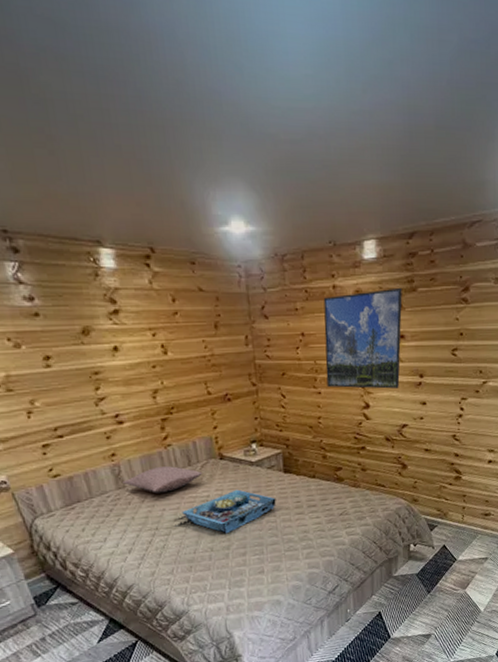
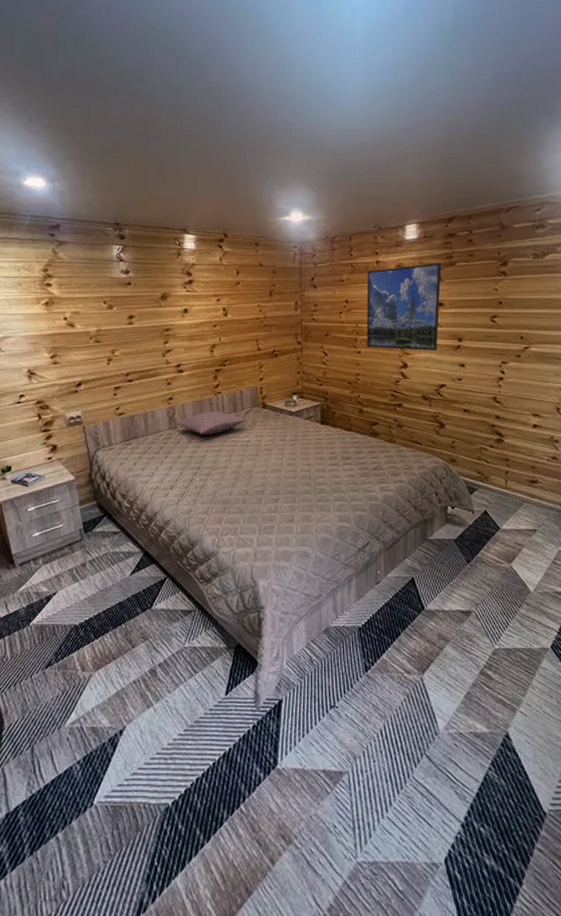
serving tray: present [182,489,276,534] -> none [223,437,312,479]

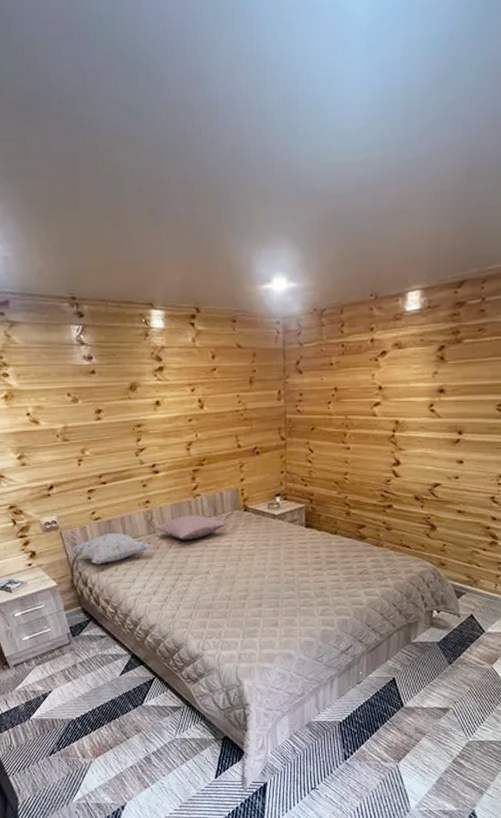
decorative pillow: none [92,427,172,459] -> present [70,532,152,565]
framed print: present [366,262,441,351] -> none [357,339,446,446]

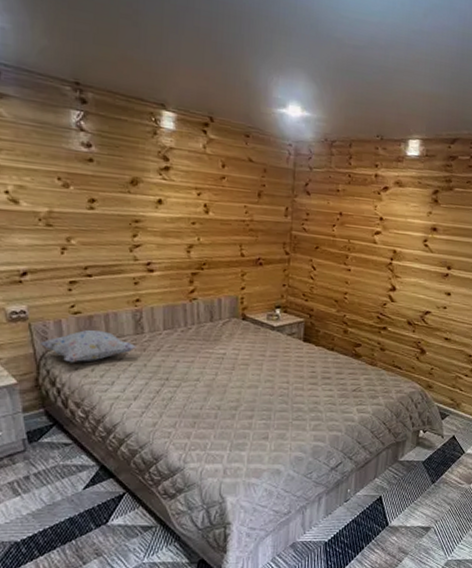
pillow: present [154,515,226,540] -> none [142,318,222,344]

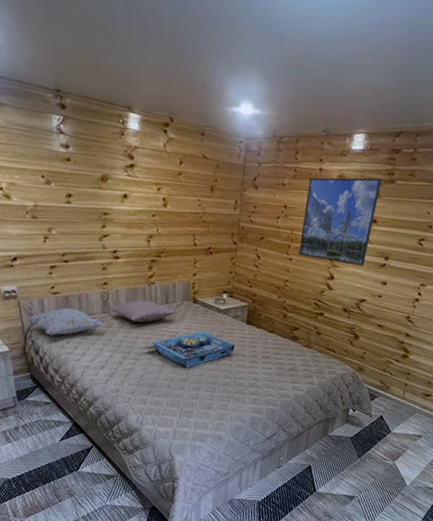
pillow: none [142,318,222,344] -> present [108,300,176,323]
serving tray: none [195,351,292,394] -> present [152,331,235,368]
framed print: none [357,183,440,276] -> present [299,177,382,266]

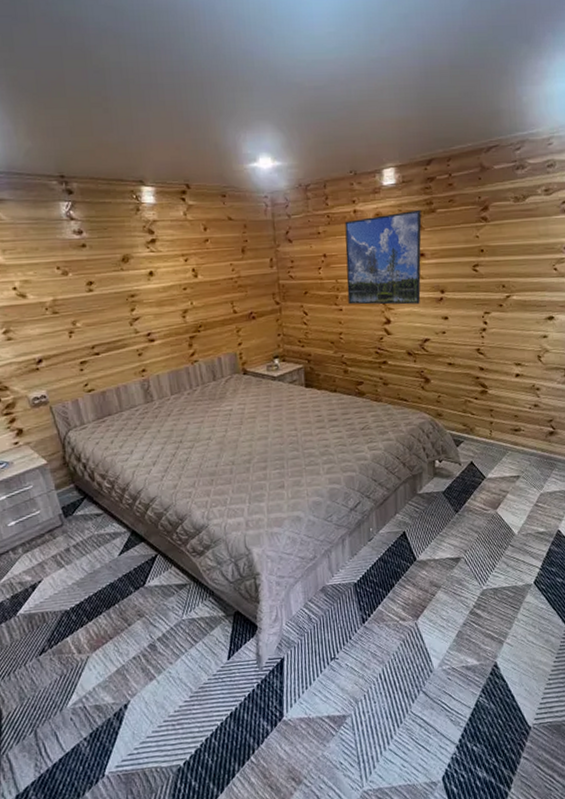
decorative pillow: present [26,307,105,336] -> none [61,404,150,438]
pillow: present [108,300,176,323] -> none [151,381,226,407]
serving tray: present [152,331,235,368] -> none [205,403,298,448]

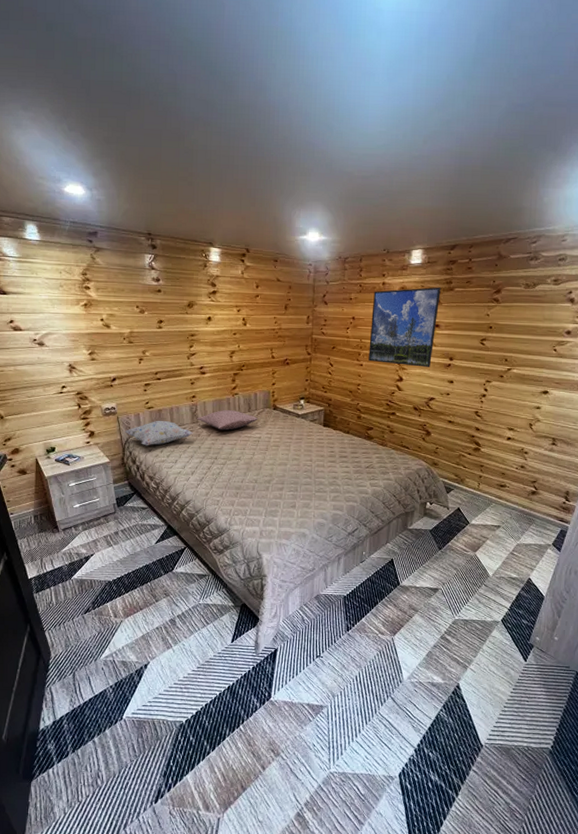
decorative pillow: none [61,404,150,438] -> present [124,420,194,446]
pillow: none [151,381,226,407] -> present [197,410,258,430]

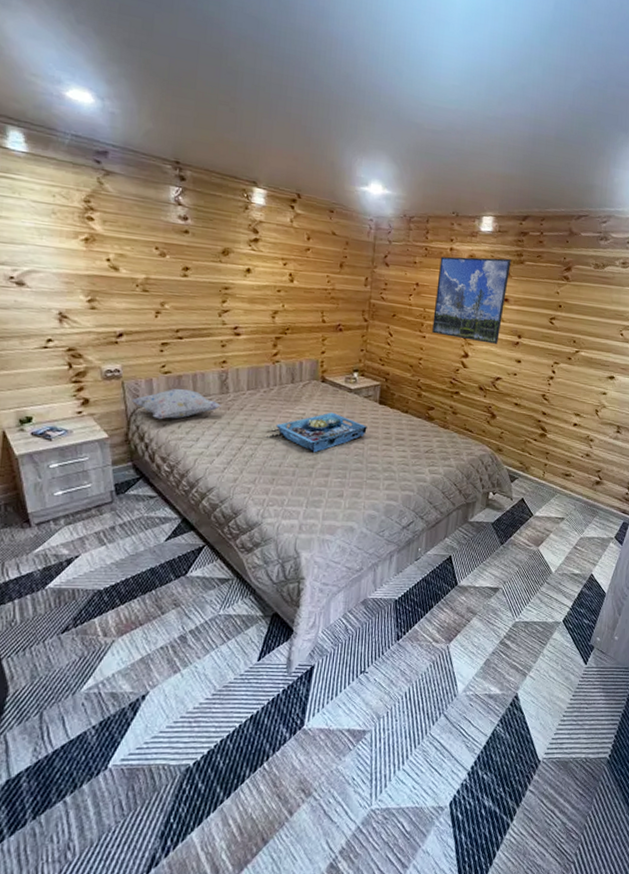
pillow: present [197,410,258,430] -> none [227,379,302,404]
serving tray: none [237,435,314,470] -> present [276,412,367,453]

